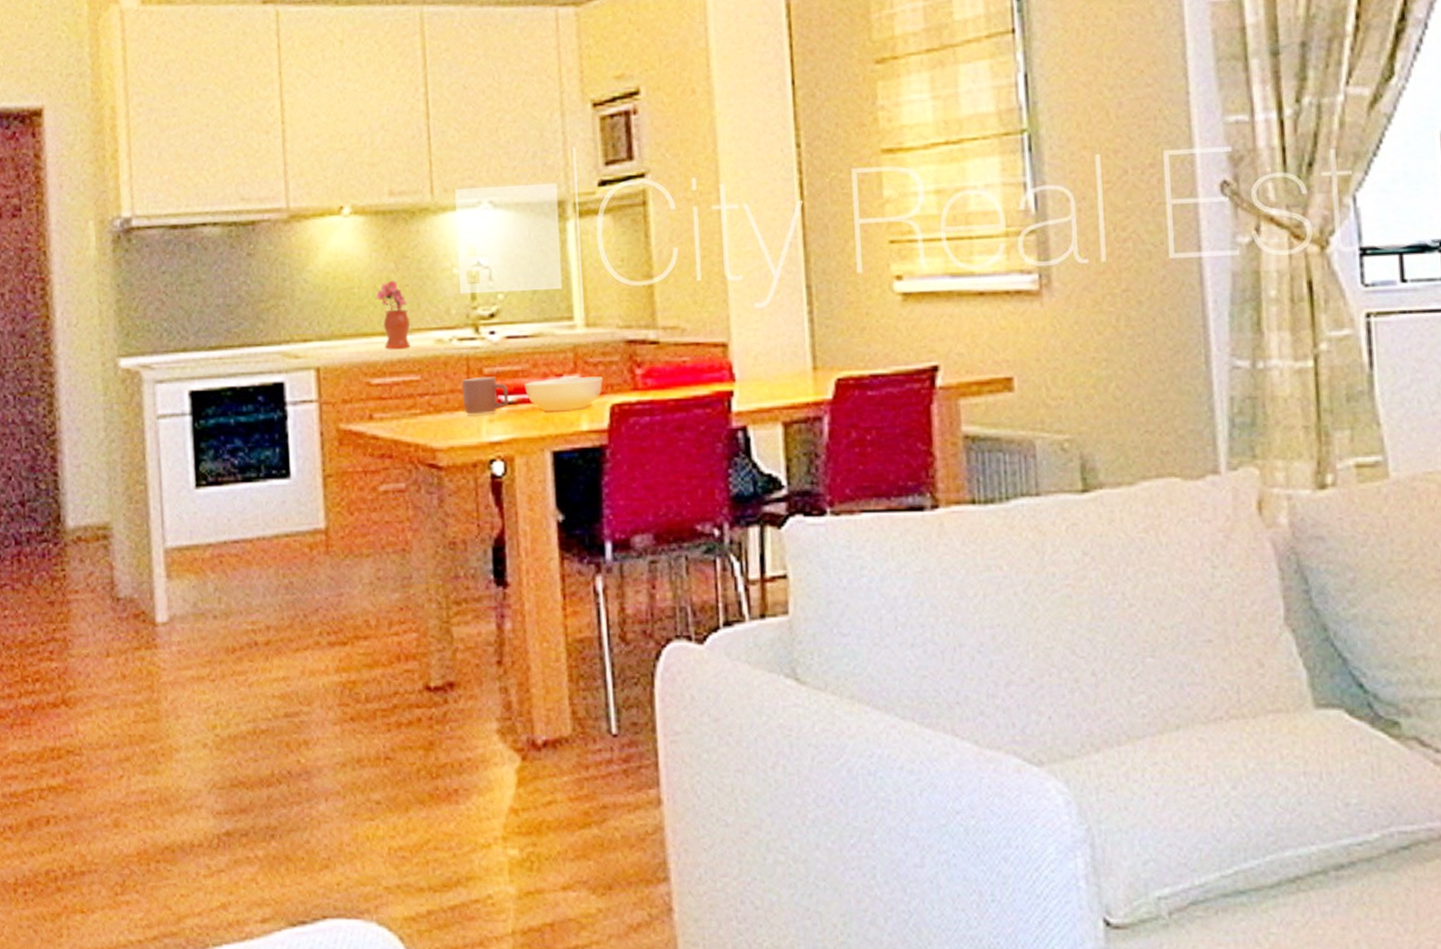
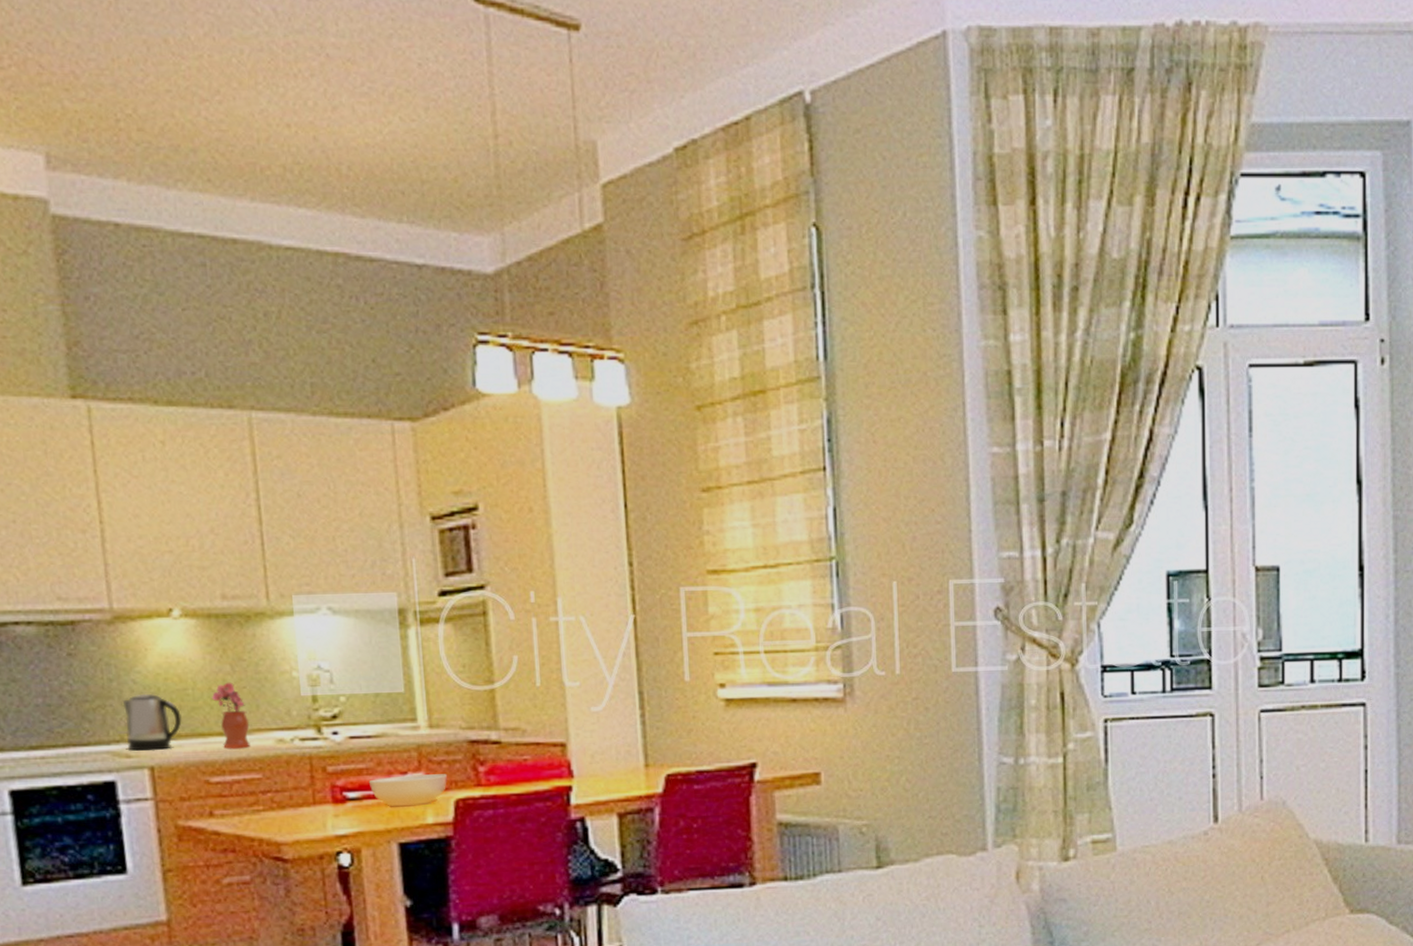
kettle: none [294,293,347,352] -> present [122,694,182,752]
mug: present [461,377,509,417] -> none [305,774,354,812]

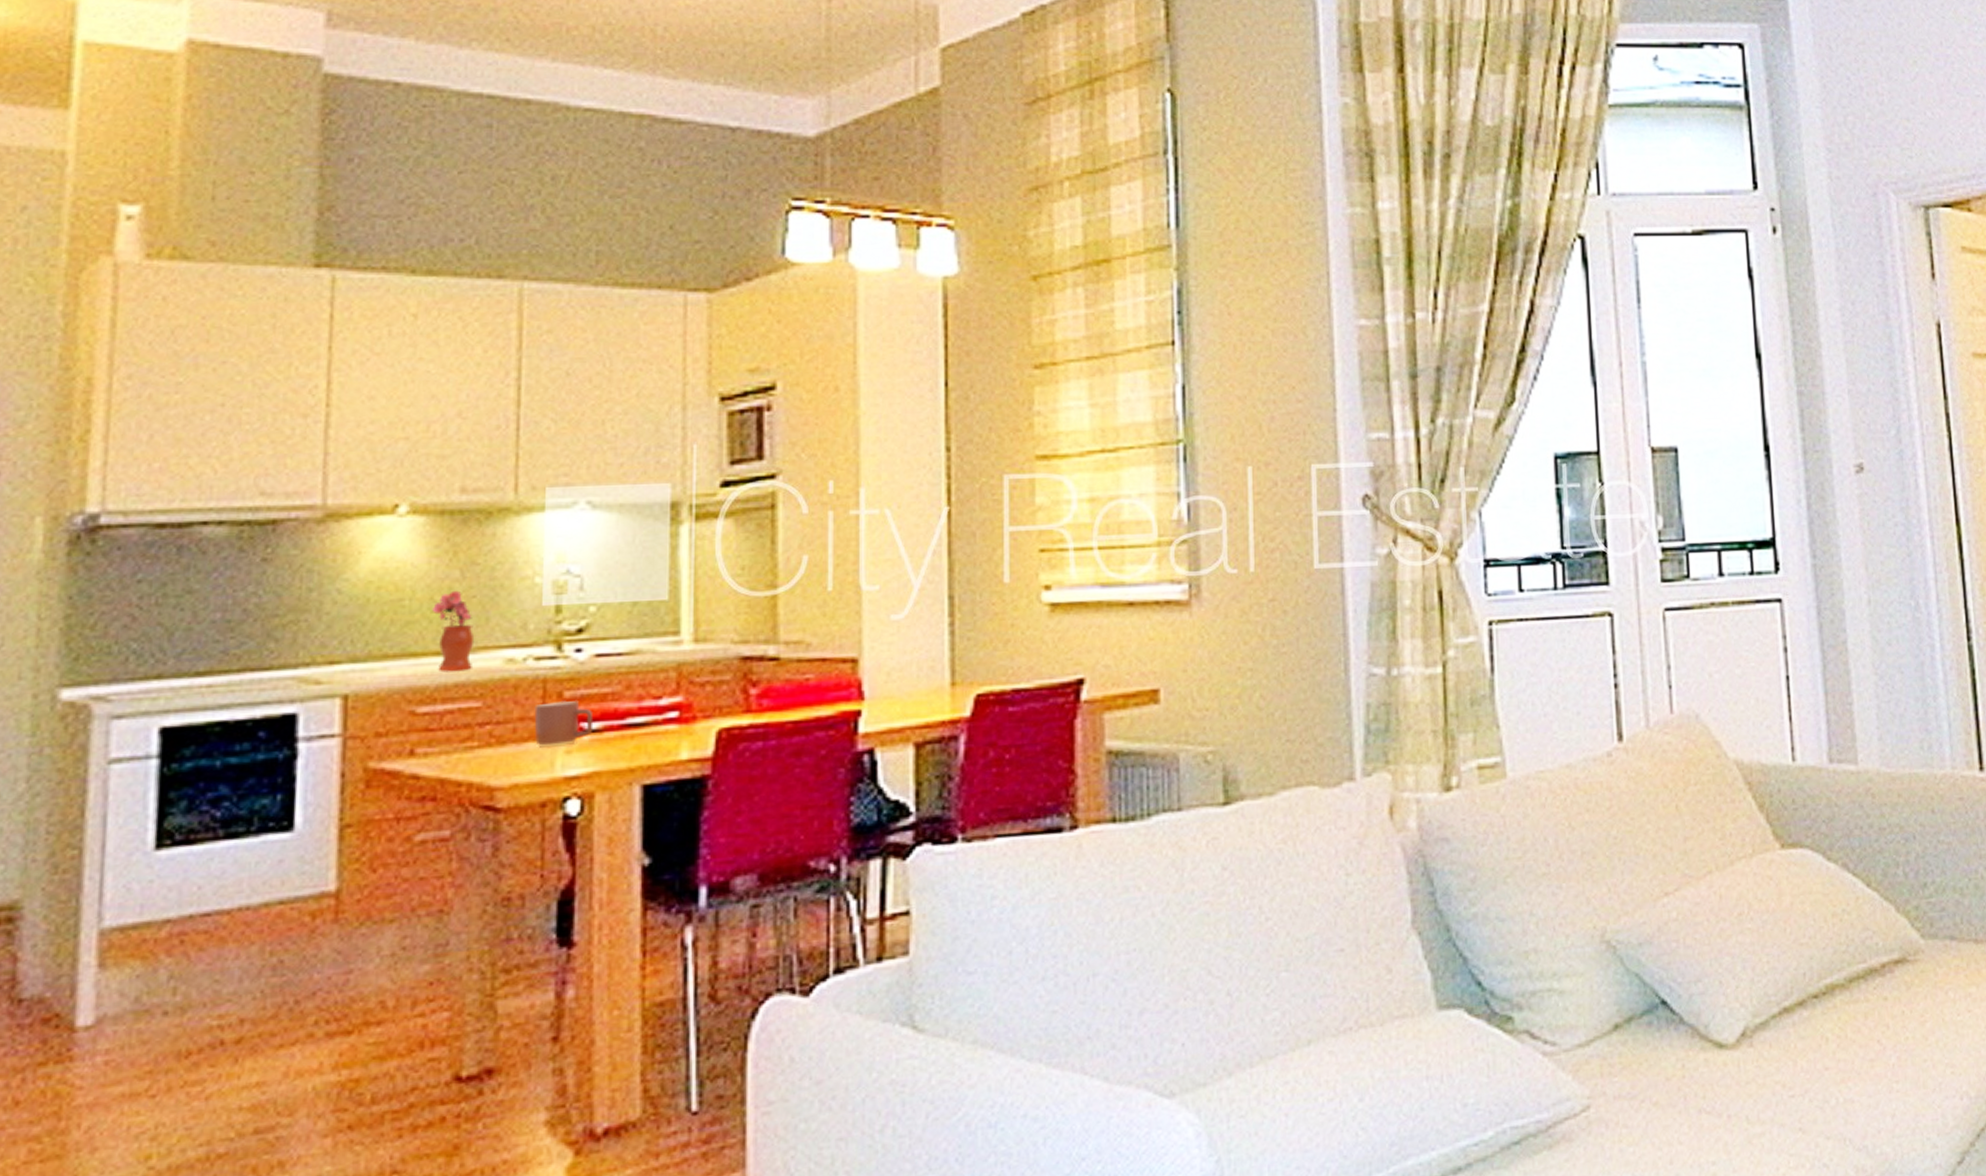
kettle: present [122,694,182,752] -> none [318,606,392,677]
mug: none [305,774,354,812] -> present [534,701,594,748]
bowl: present [368,774,448,808] -> none [613,698,711,742]

